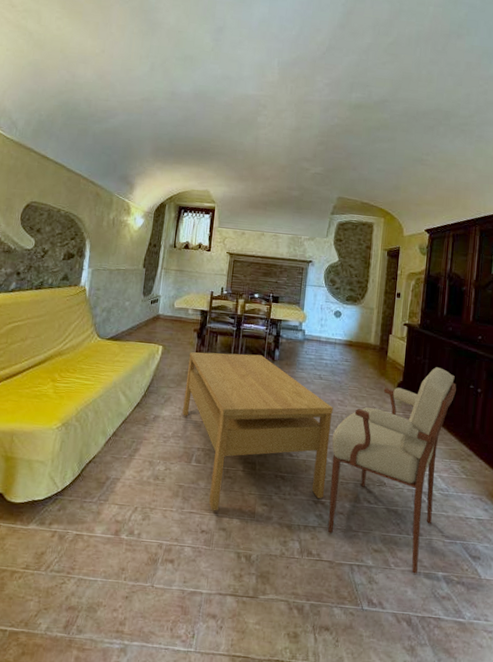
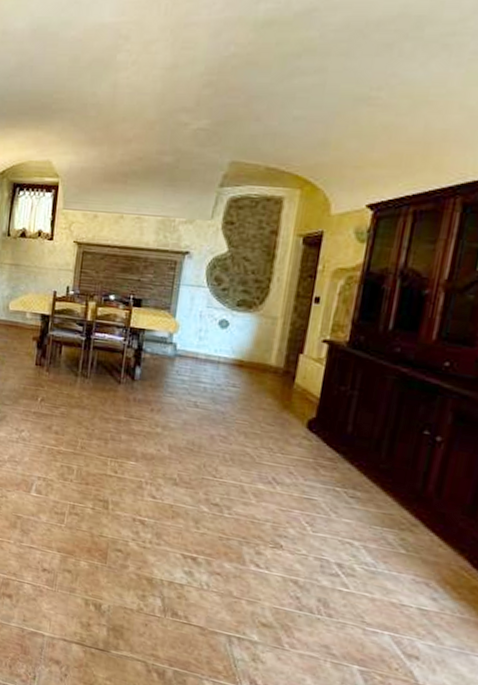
coffee table: present [182,352,333,511] -> none [20,364,213,553]
armchair: present [327,367,457,574] -> none [198,402,401,662]

